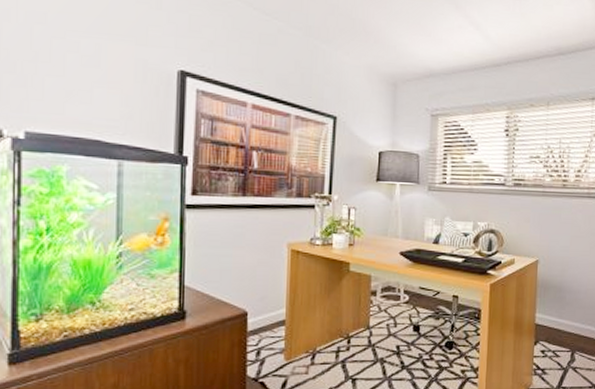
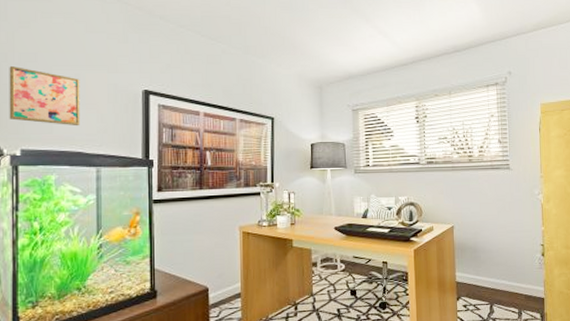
wall art: none [11,25,101,109] -> present [9,65,80,126]

